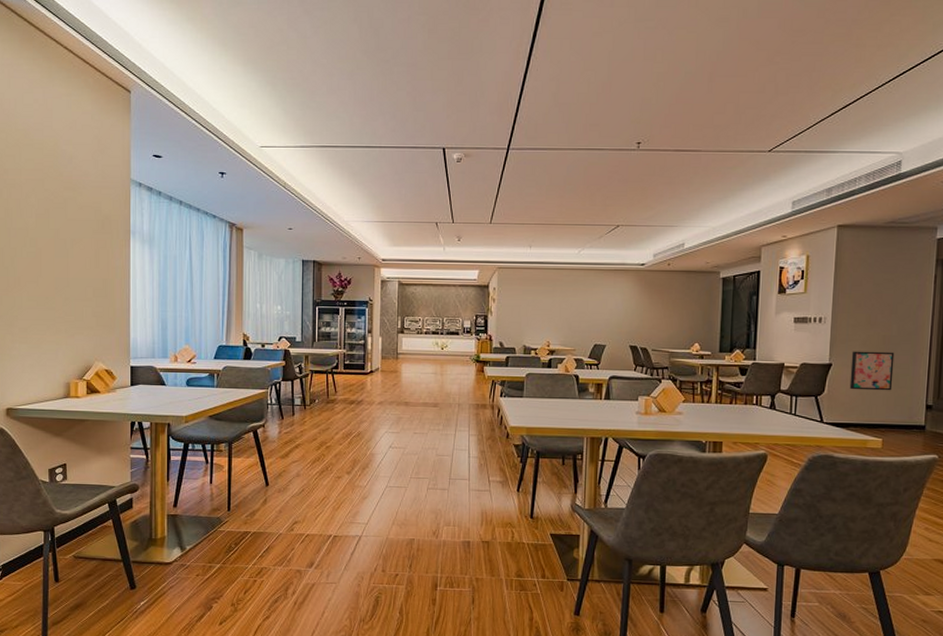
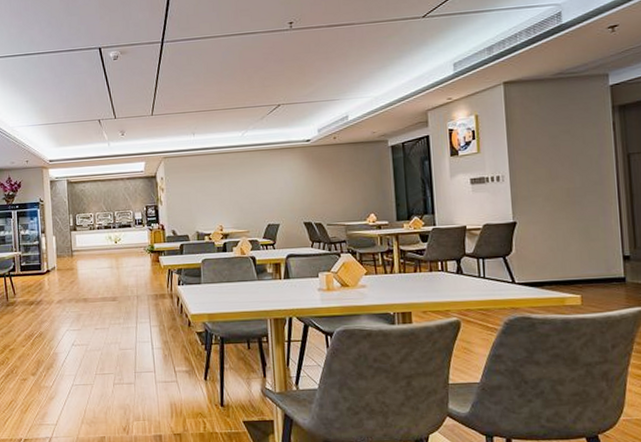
wall art: present [849,351,895,391] -> none [535,204,584,247]

